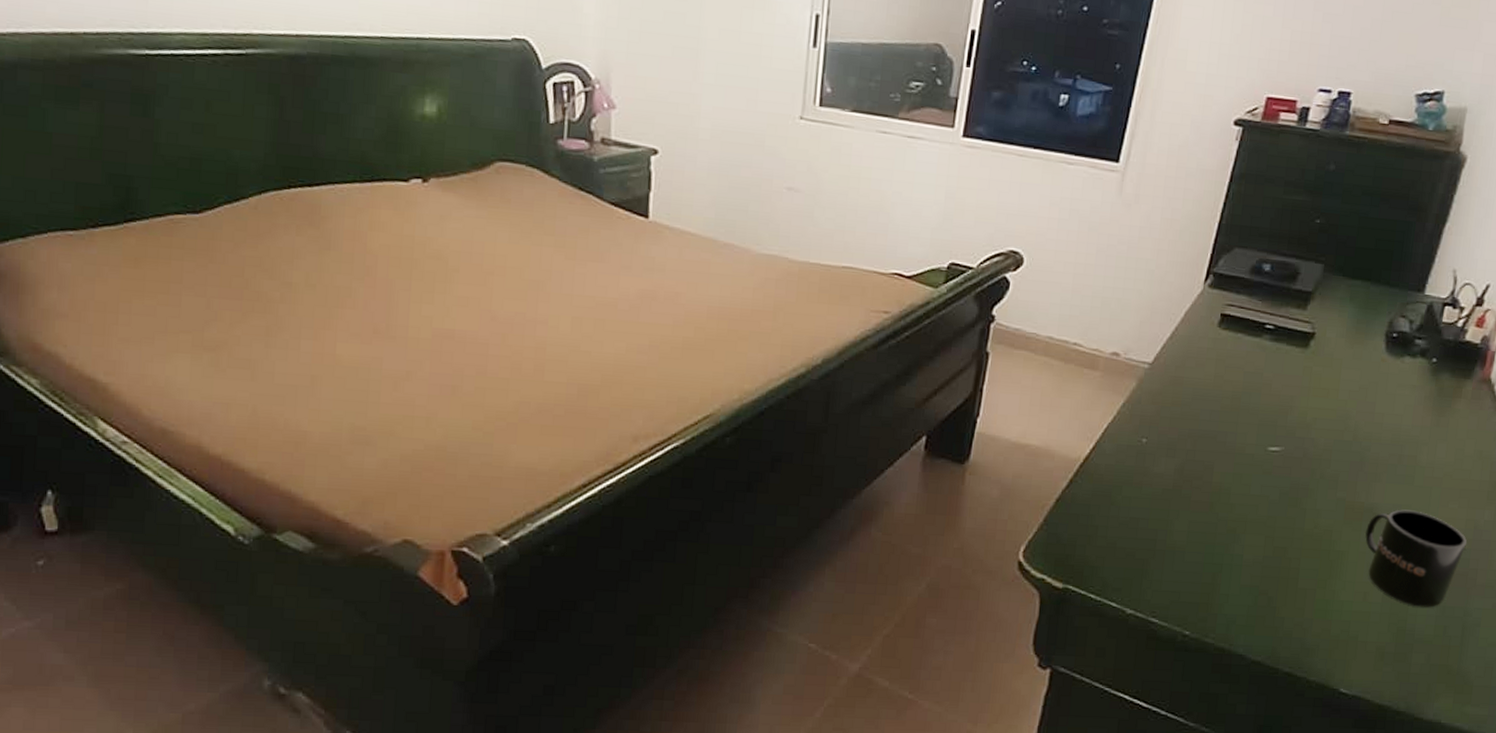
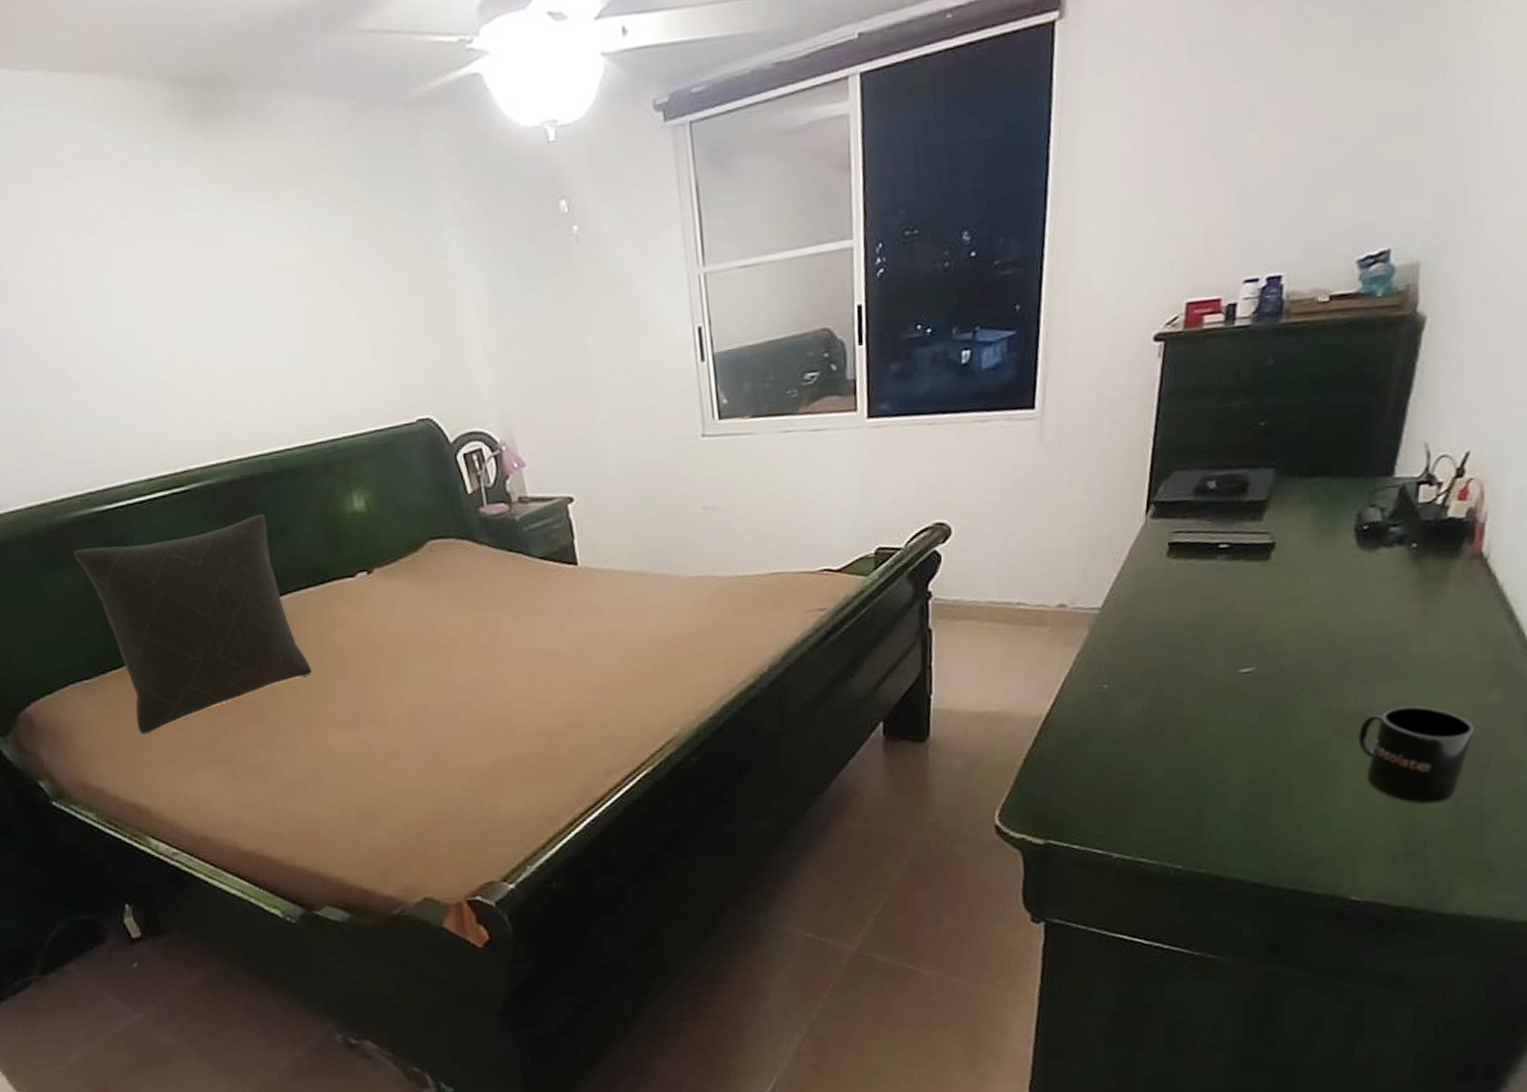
pillow: none [93,89,337,303] -> present [72,513,313,734]

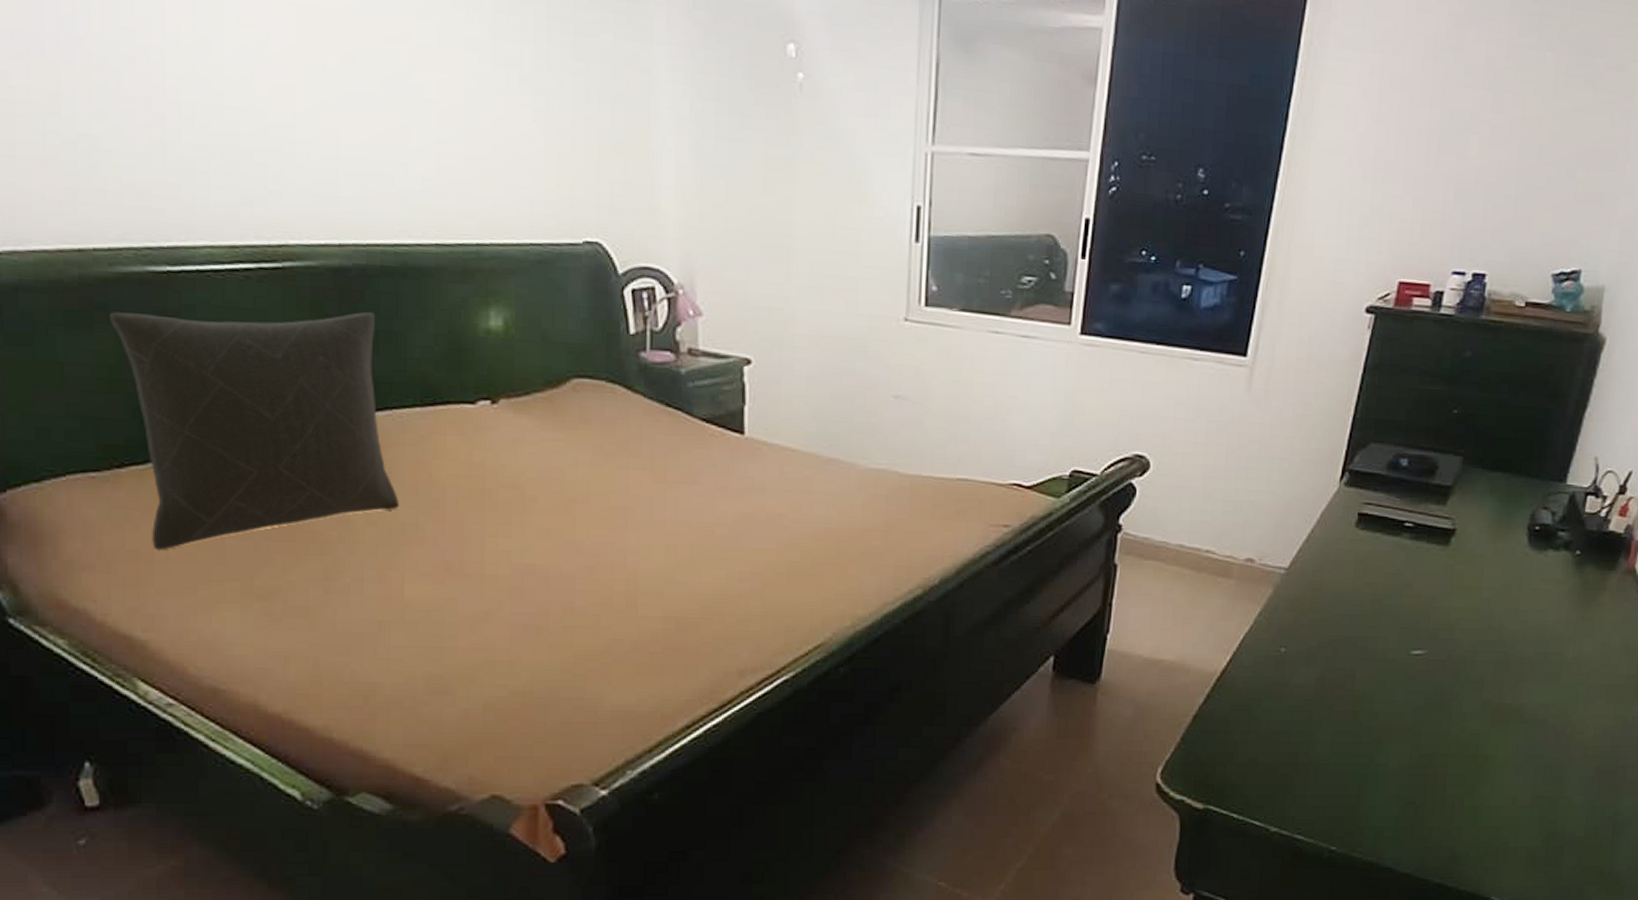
mug: present [1357,706,1475,803] -> none [1512,709,1616,808]

